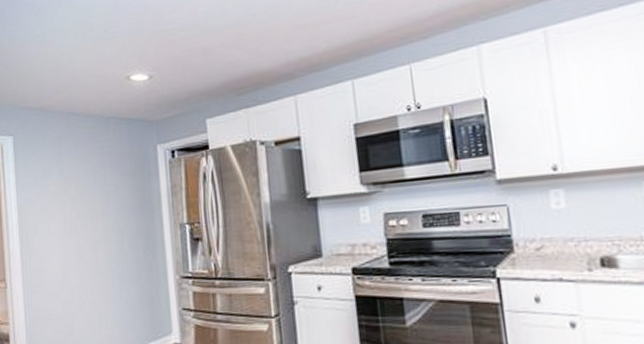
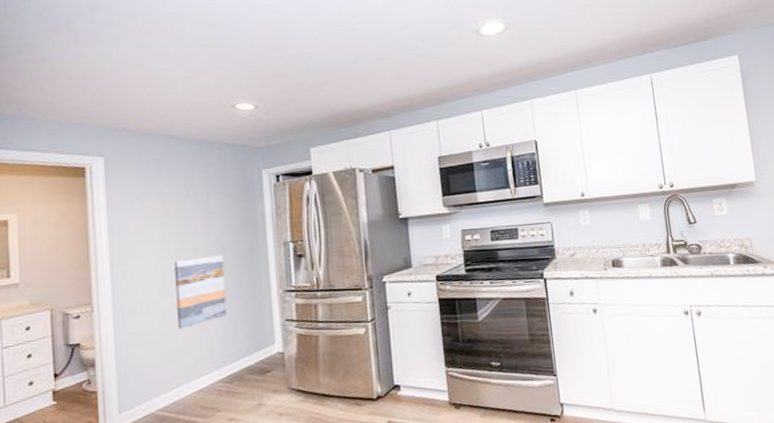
wall art: none [75,236,125,311] -> present [174,255,227,329]

